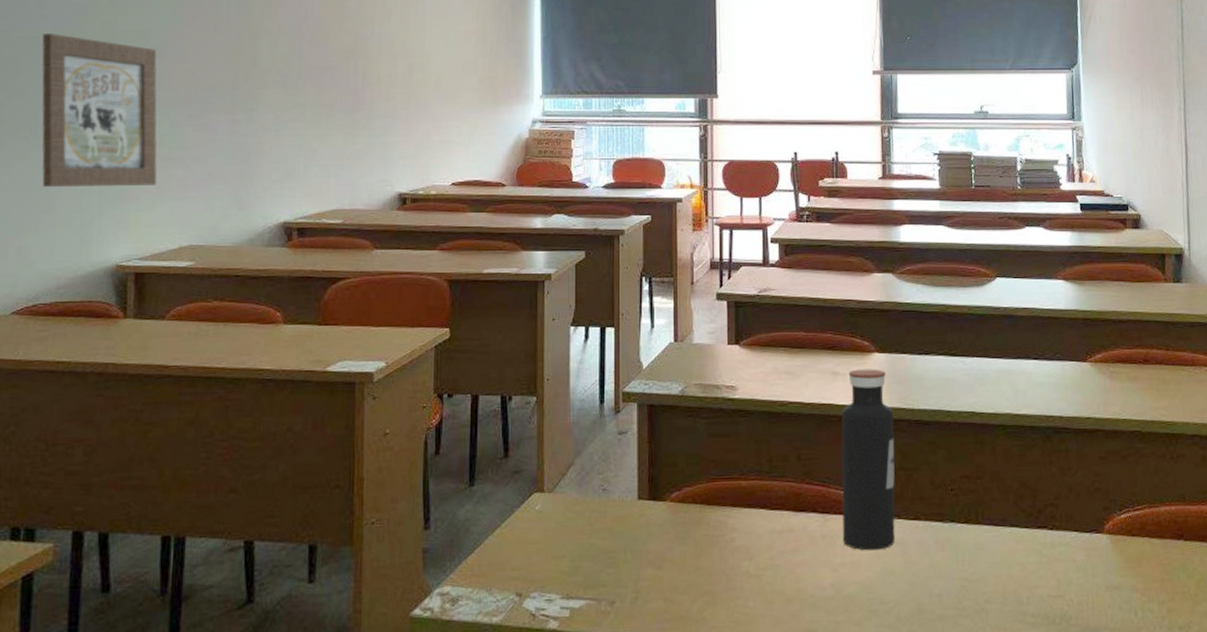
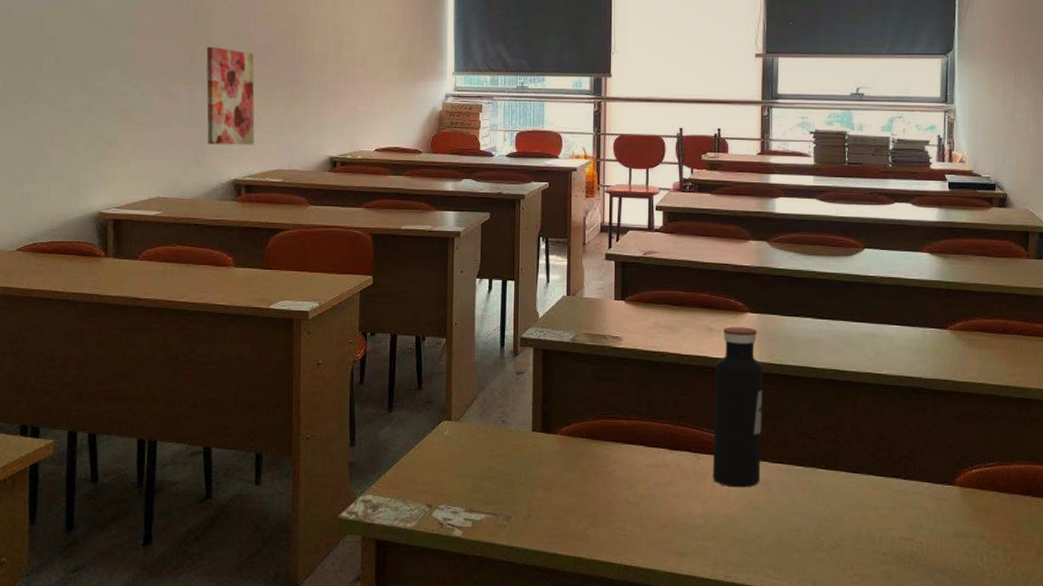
wall art: present [42,34,157,187] -> none [35,13,130,145]
wall art: none [251,70,309,183] -> present [206,46,255,145]

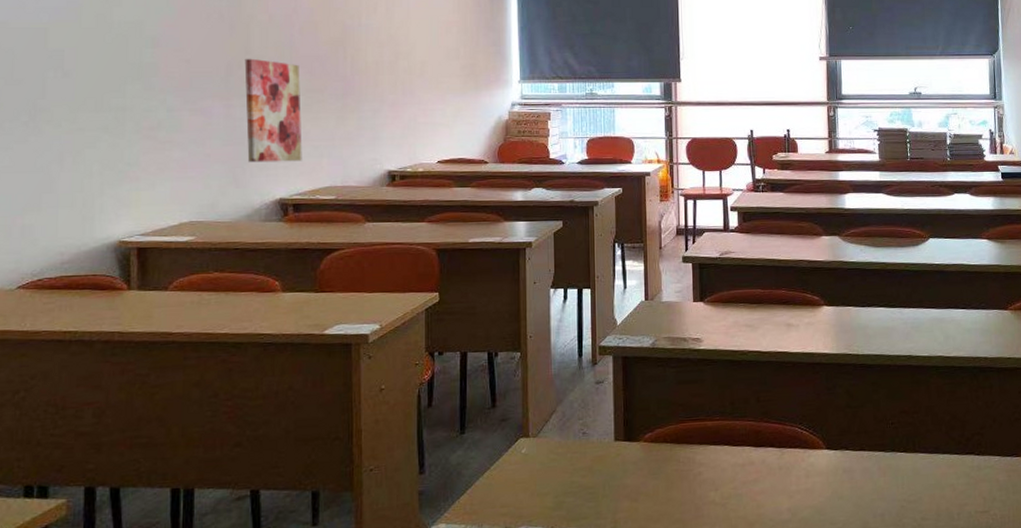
water bottle: present [713,327,763,488] -> none [795,320,844,479]

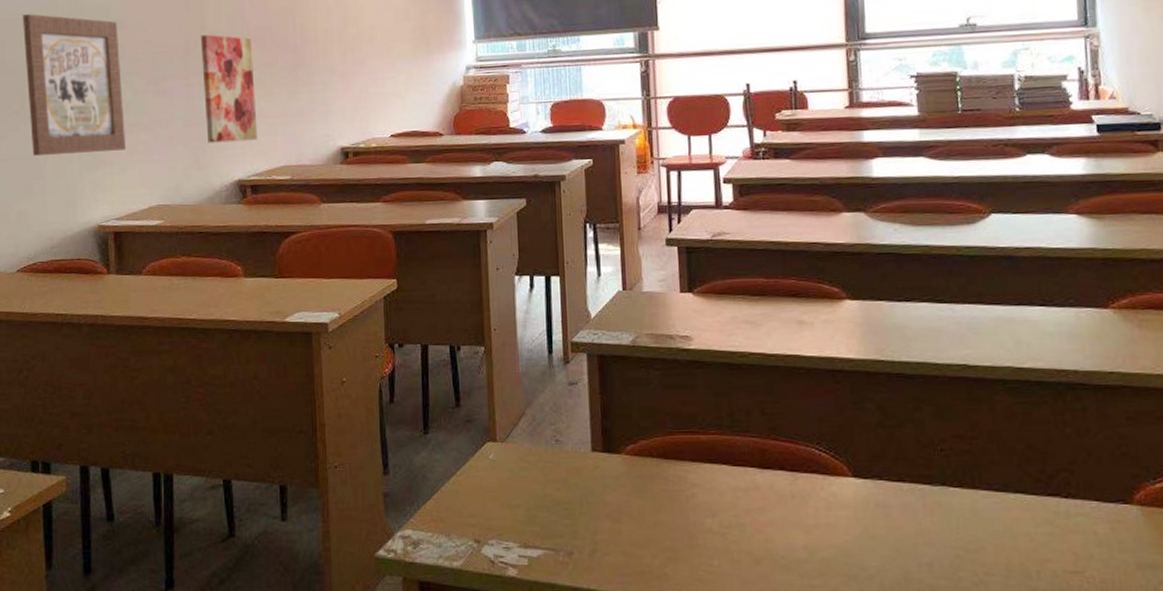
wall art: none [38,25,156,169] -> present [22,14,127,156]

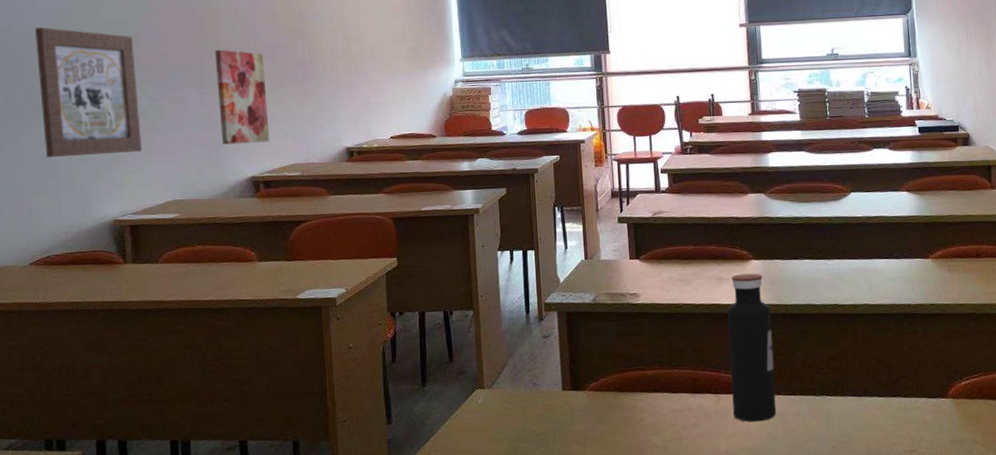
water bottle: none [809,317,876,513] -> present [727,273,777,422]

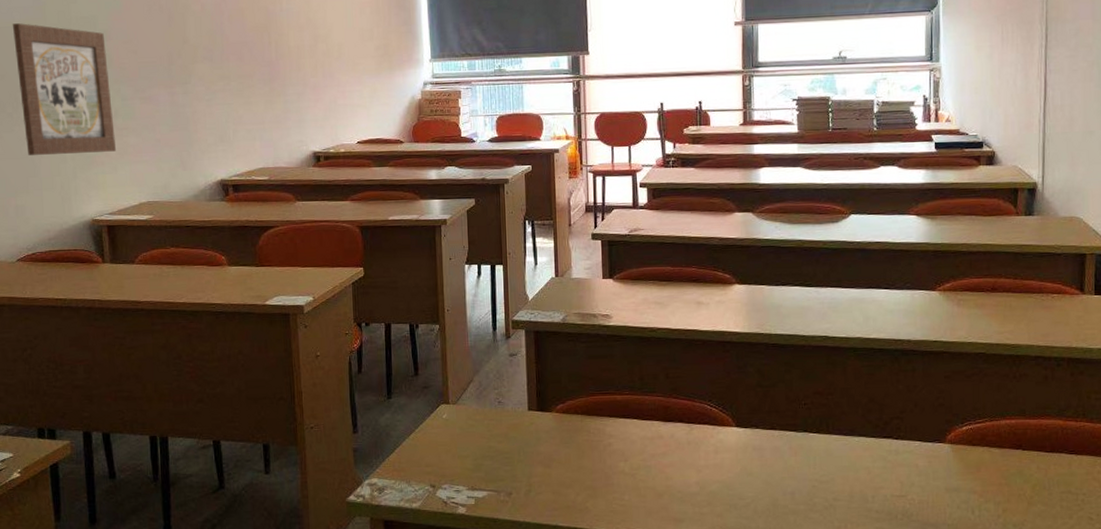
wall art: present [215,49,270,145] -> none [183,47,238,147]
water bottle: present [727,273,777,422] -> none [705,299,753,455]

